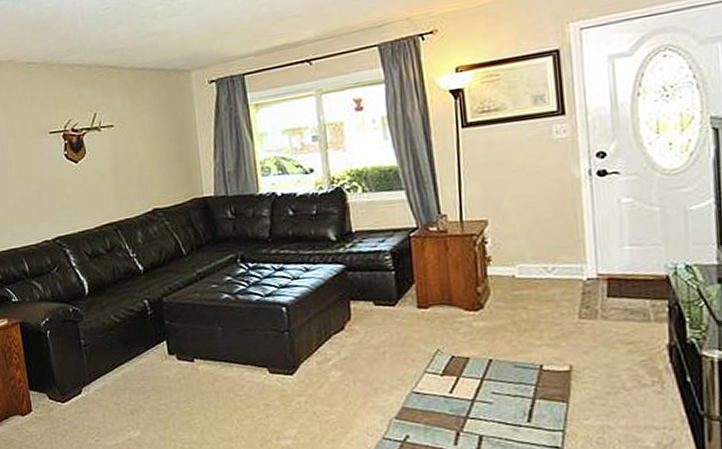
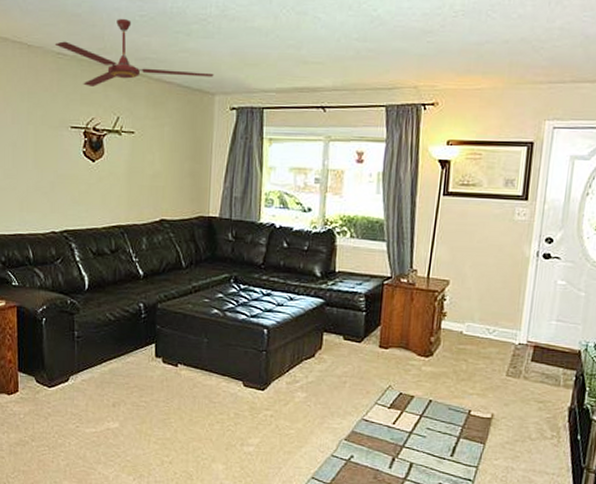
ceiling fan: none [23,16,187,89] -> present [54,19,214,87]

